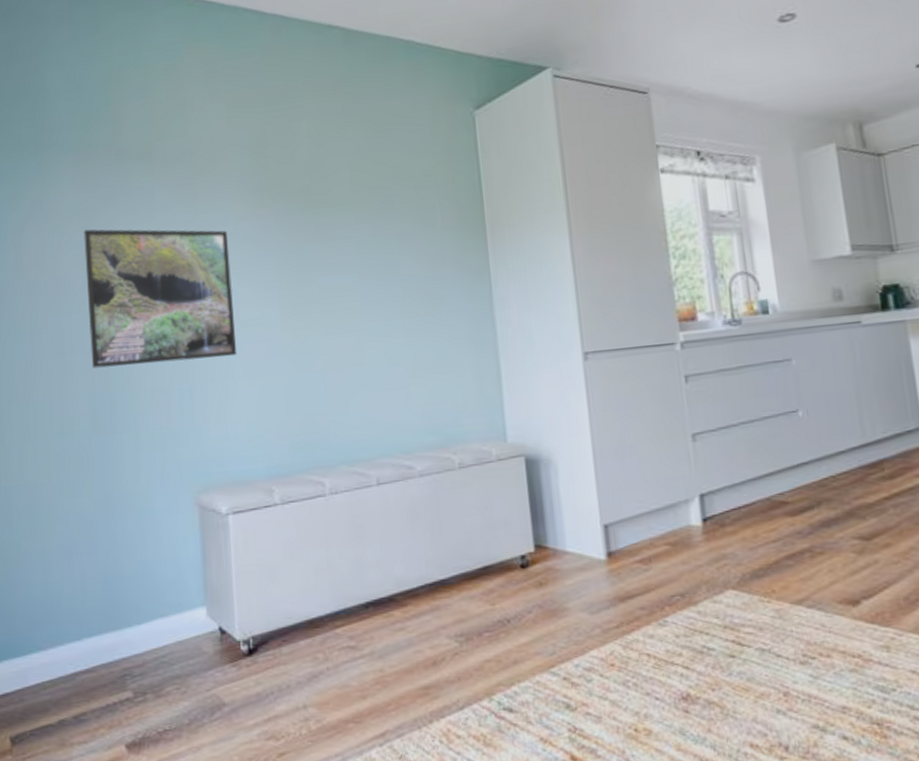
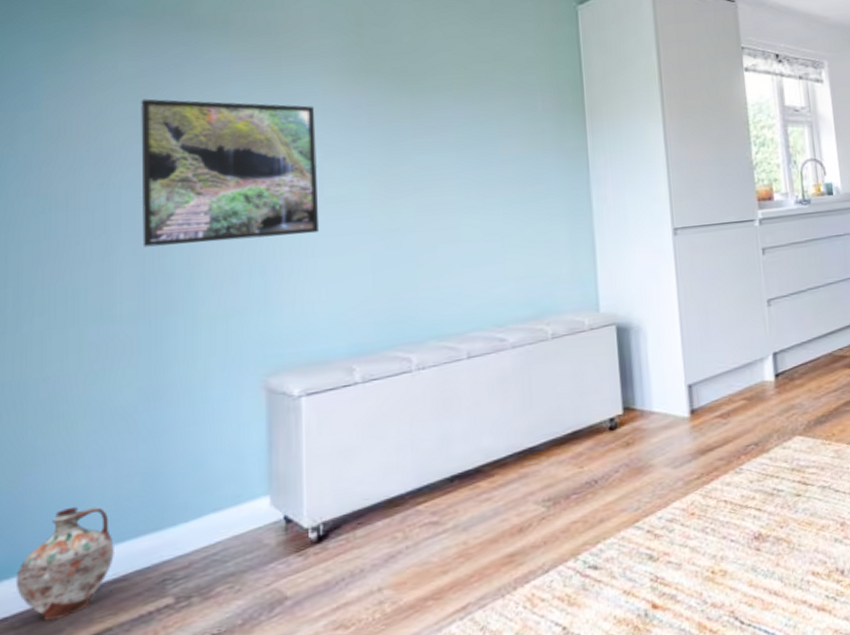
ceramic jug: none [12,601,85,700] -> present [15,506,116,621]

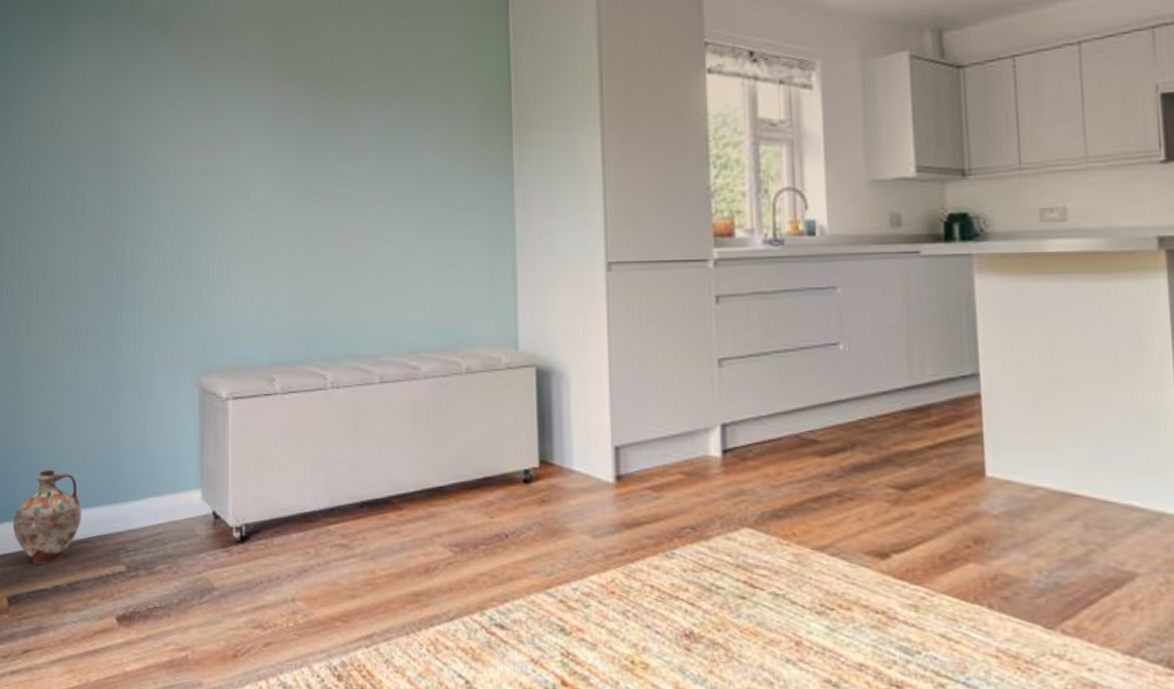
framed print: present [141,99,320,247] -> none [100,97,246,240]

